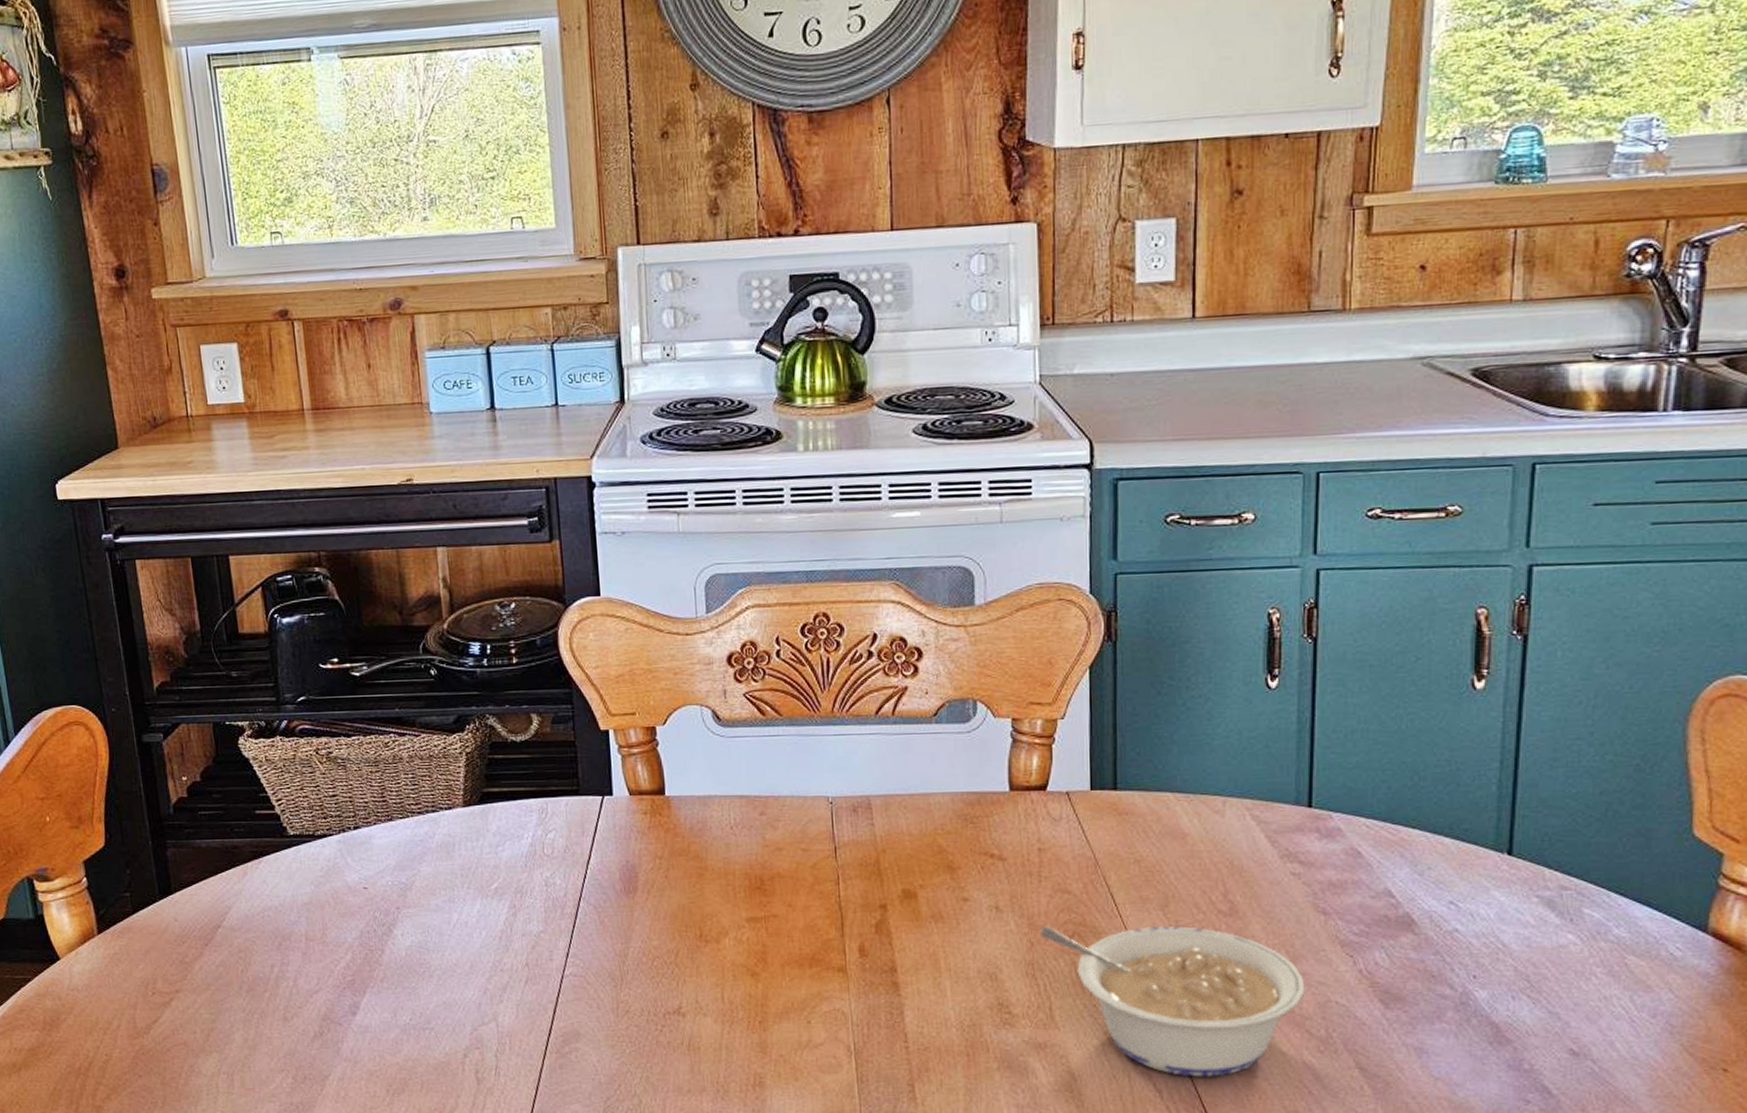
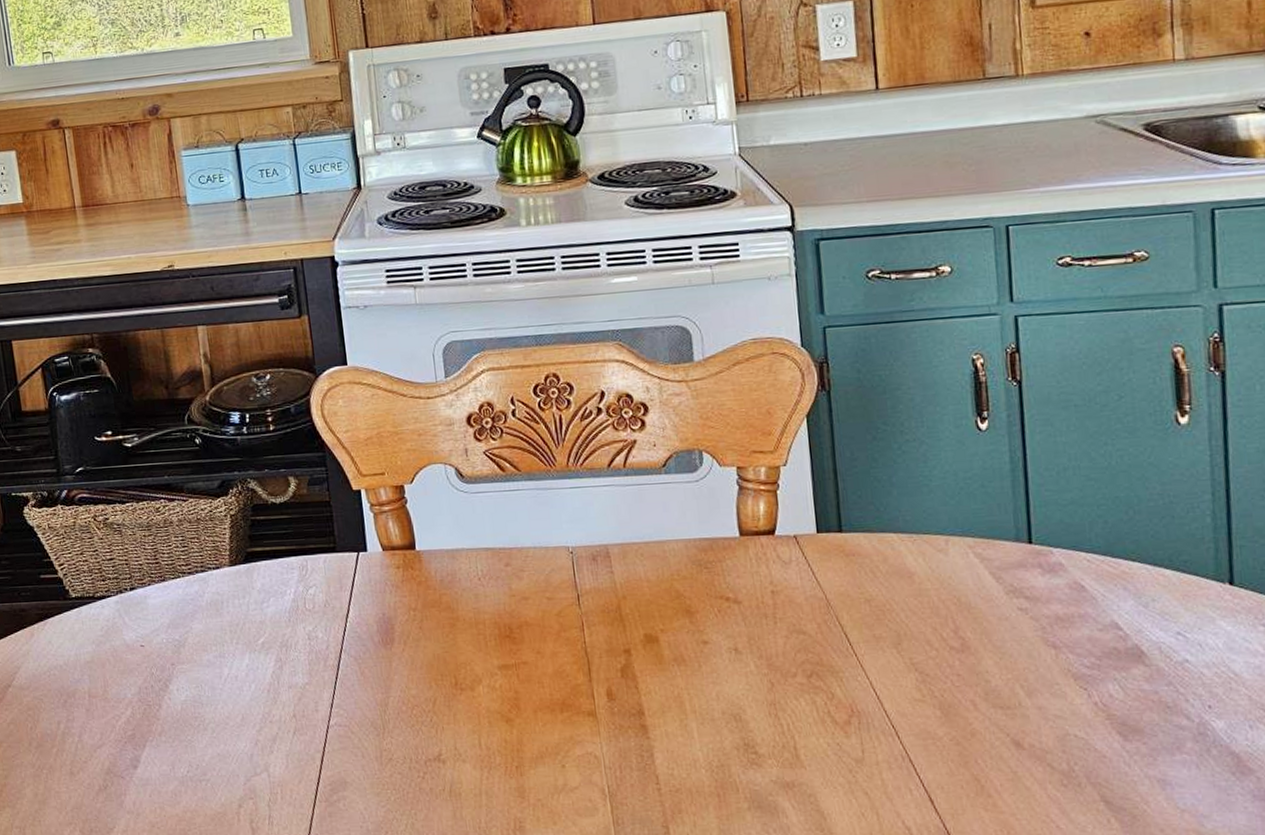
legume: present [1039,925,1305,1077] -> none [779,663,1043,814]

